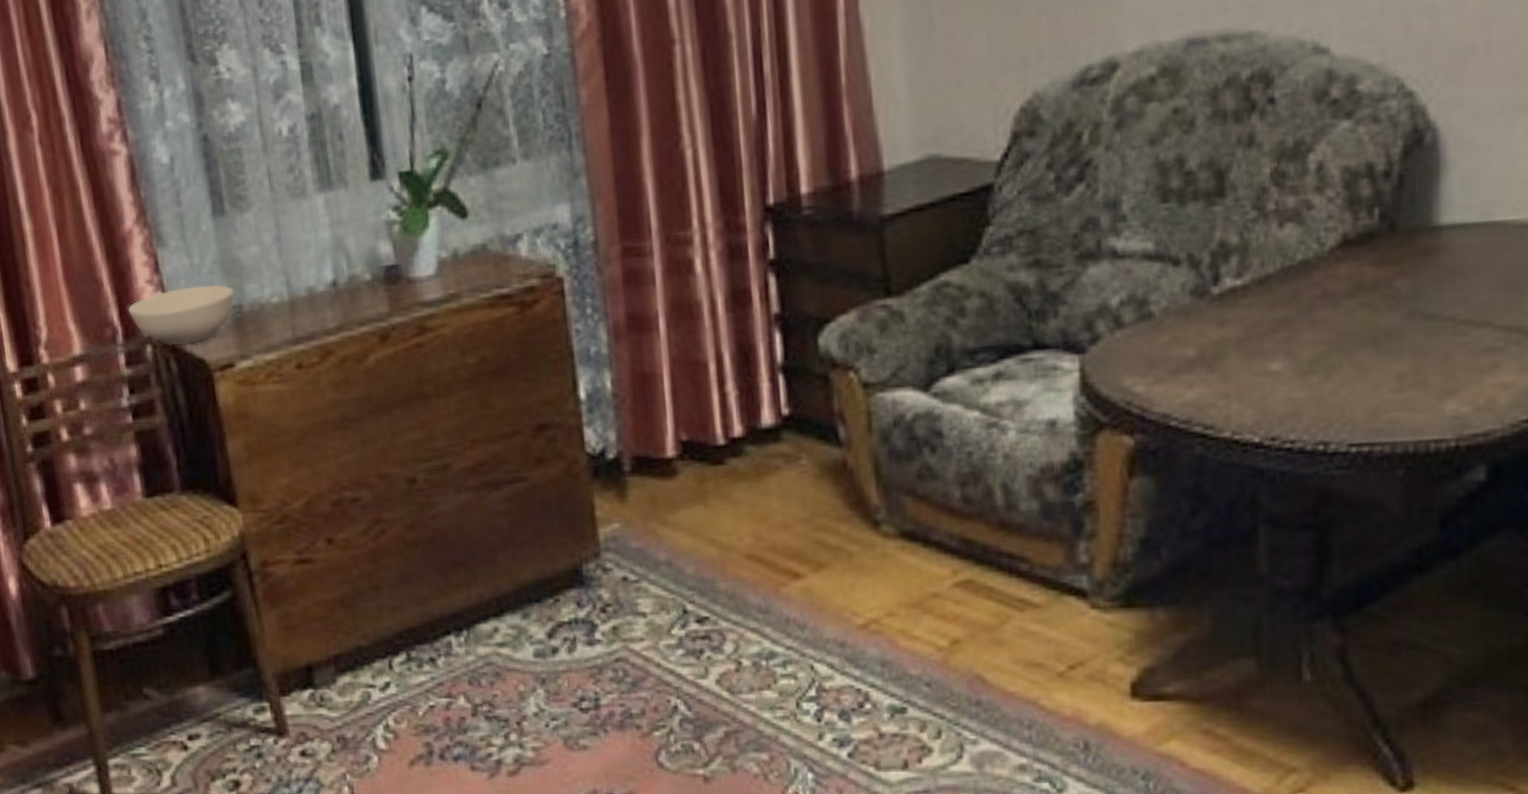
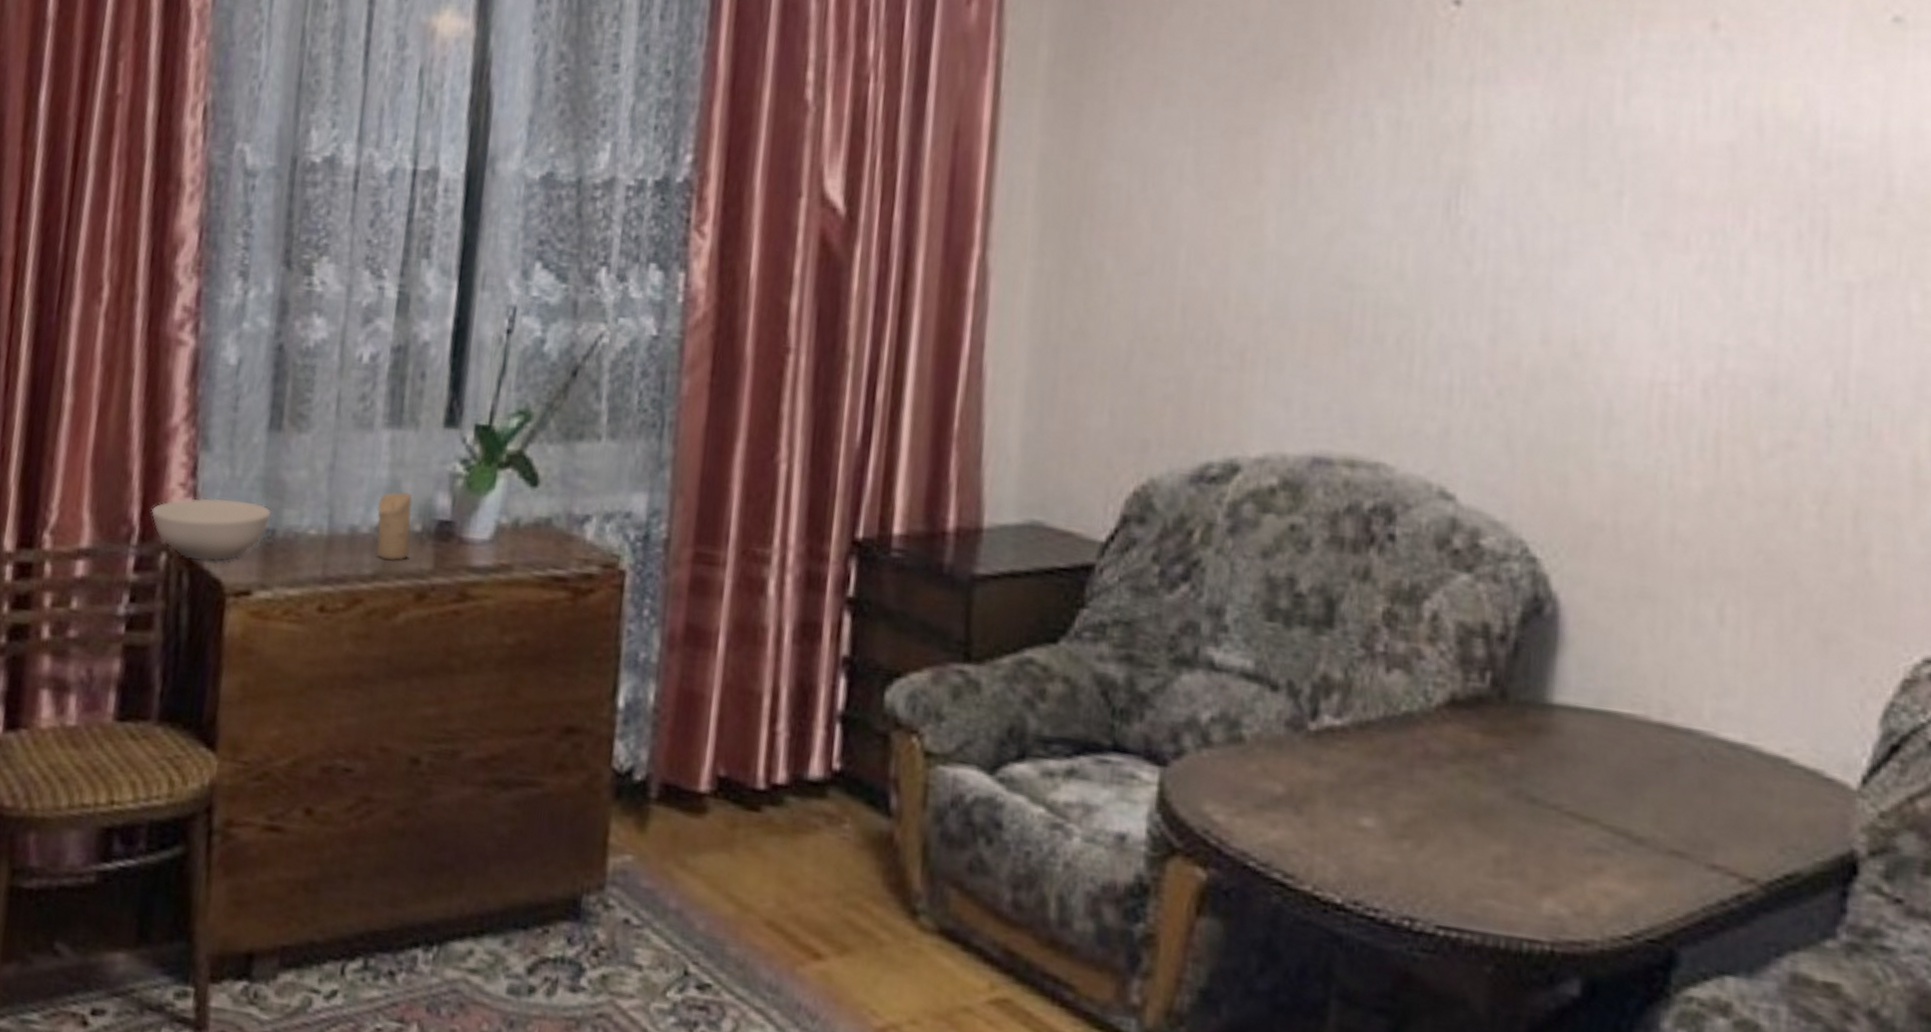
candle: none [326,247,365,311] -> present [376,492,413,560]

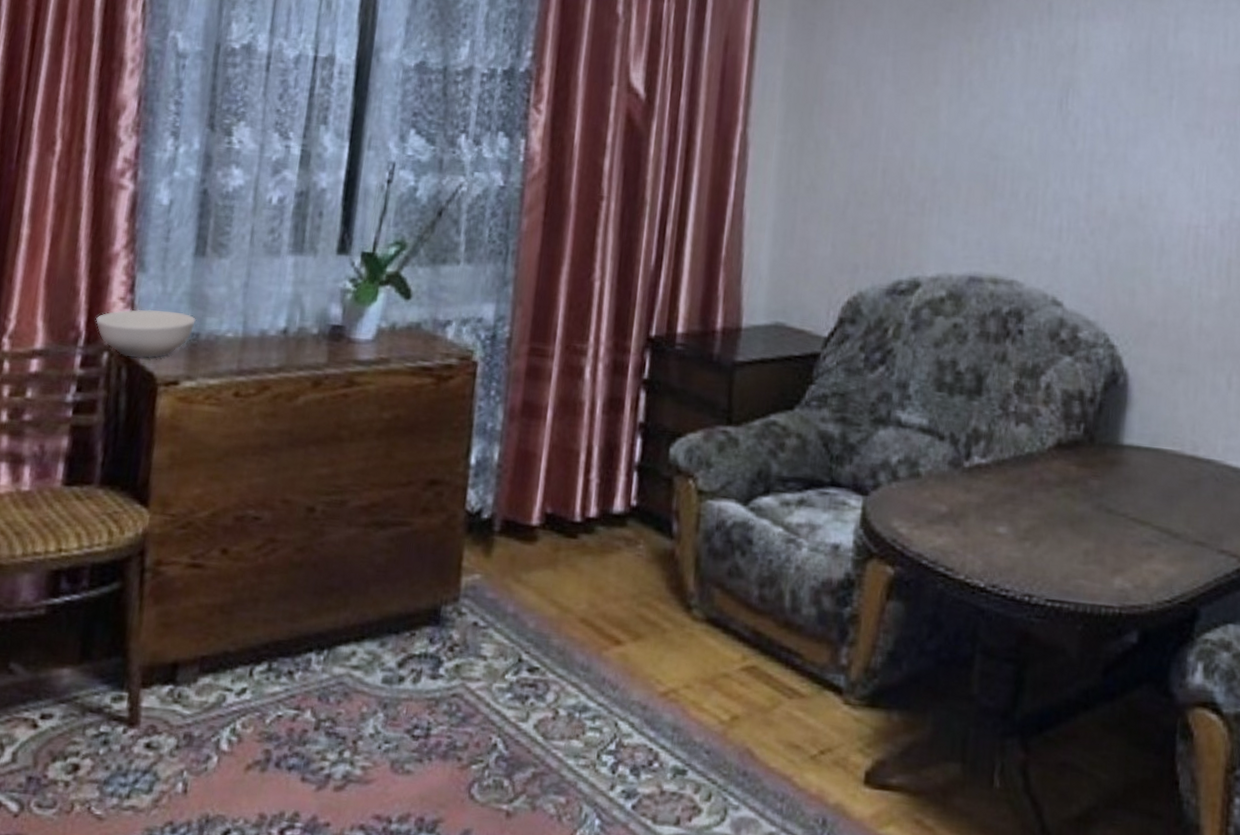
candle: present [376,492,413,560] -> none [281,303,311,356]

